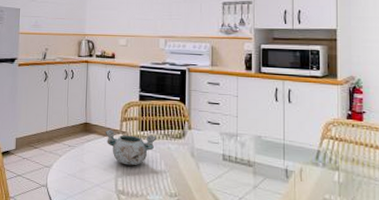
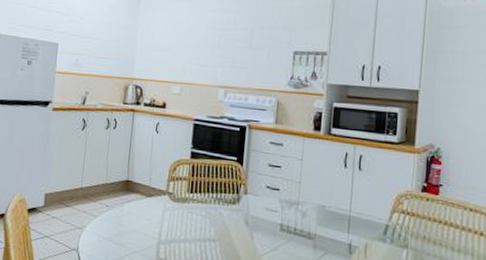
decorative bowl: present [105,129,156,166] -> none [148,189,207,232]

